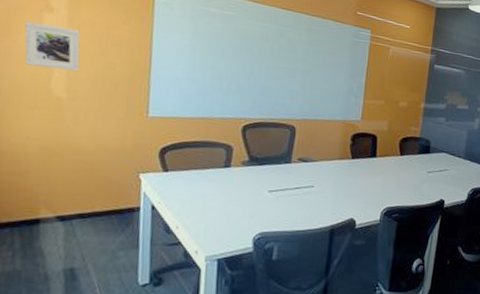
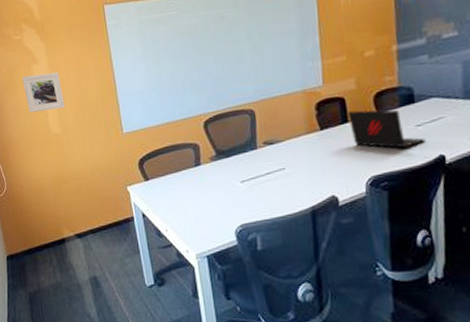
laptop: none [377,148,433,189] -> present [348,109,426,149]

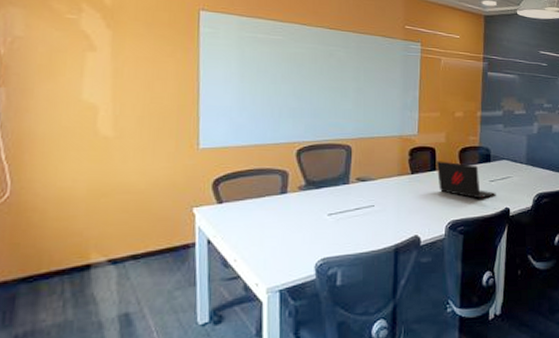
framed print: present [22,72,65,113] -> none [67,62,126,109]

